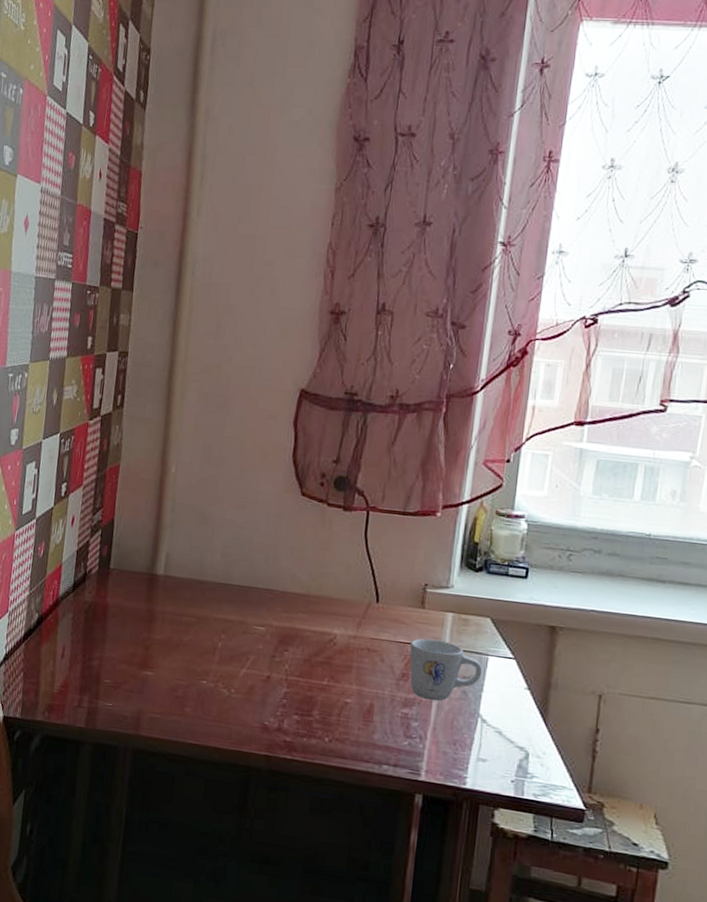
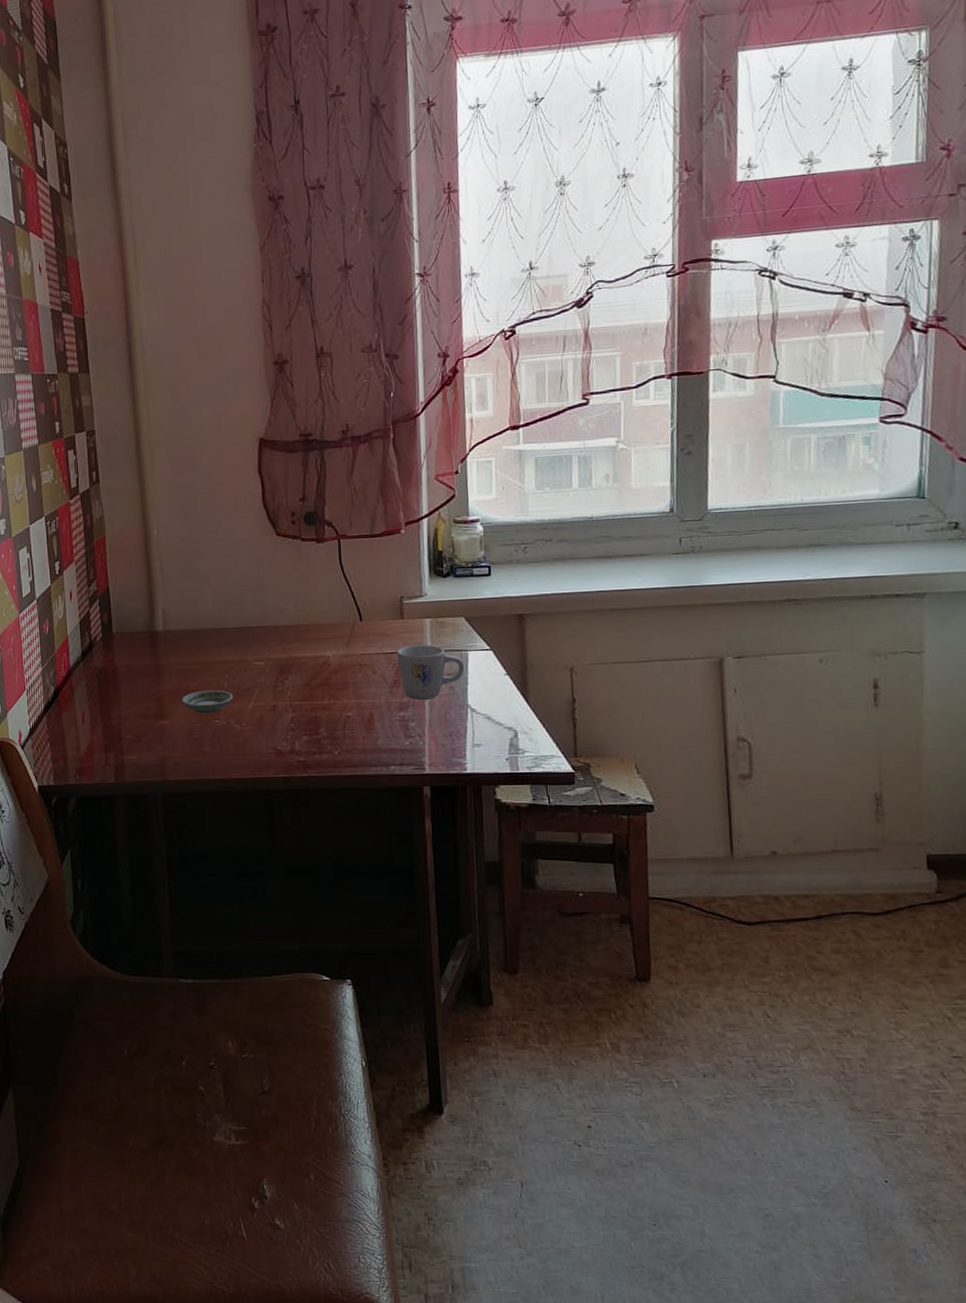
saucer: none [169,646,226,673] -> present [181,689,233,714]

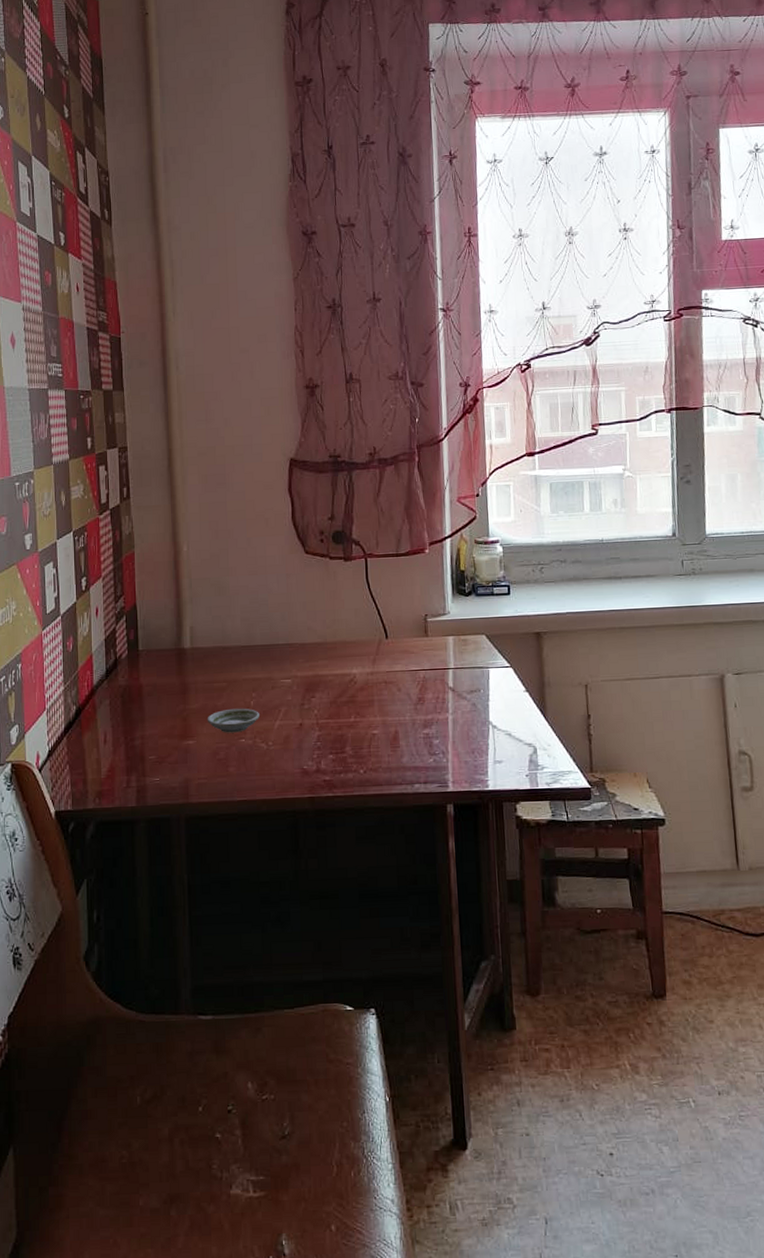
mug: present [397,645,465,701] -> none [421,662,486,718]

